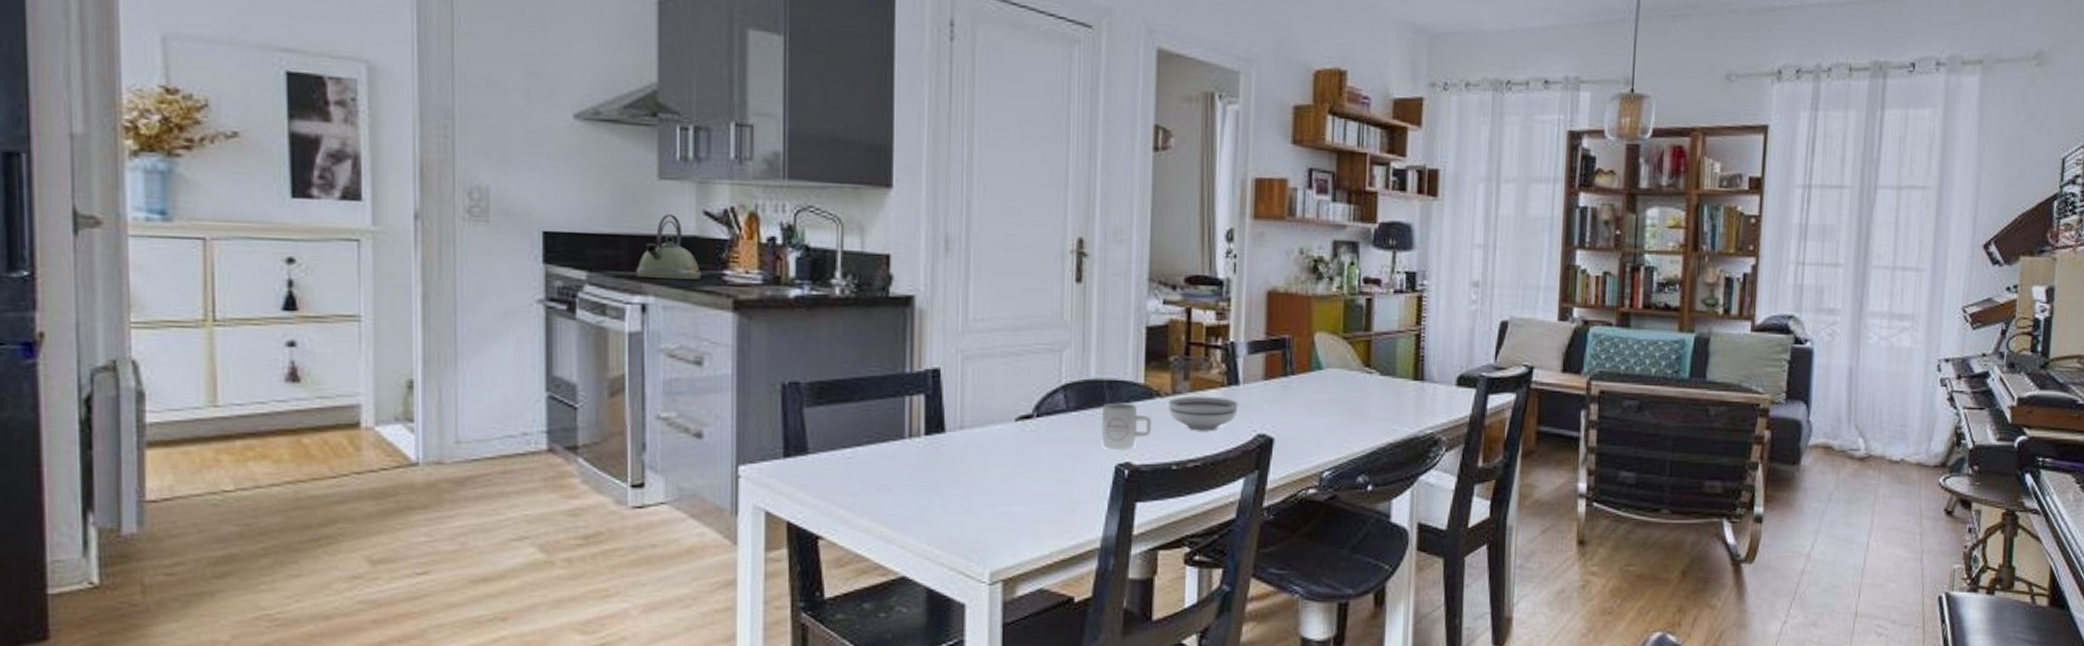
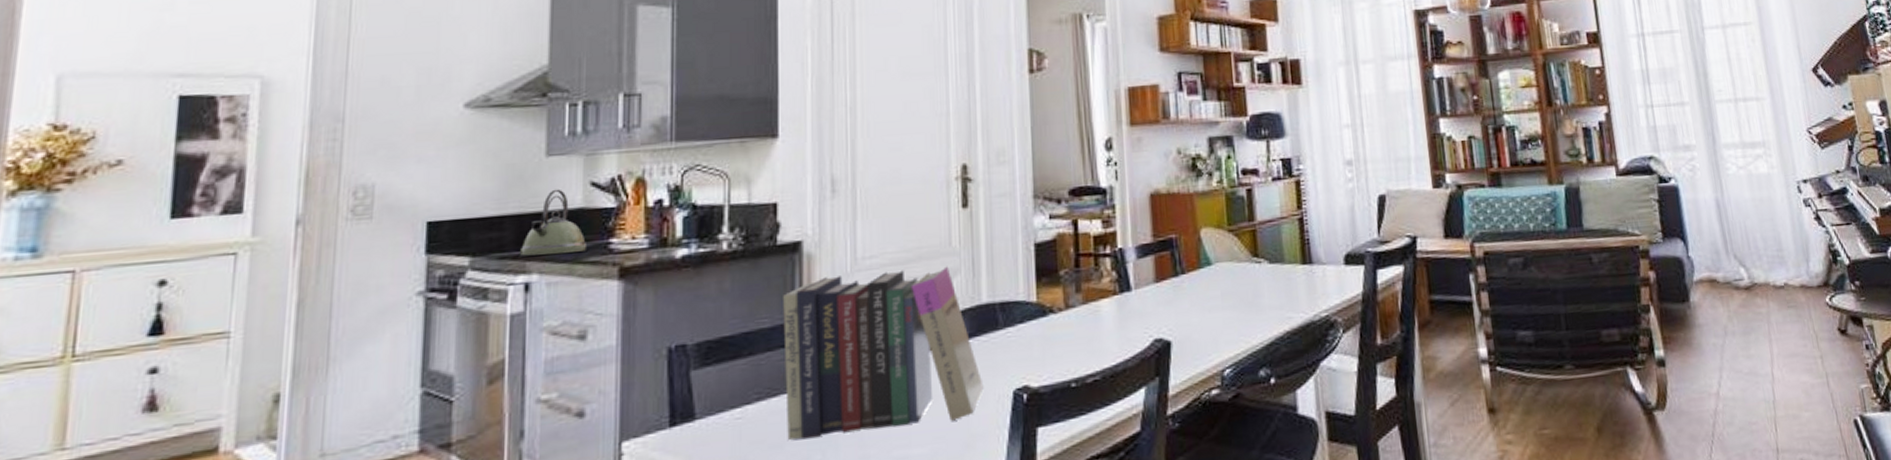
books: none [894,334,1087,486] -> present [783,266,984,440]
mug: present [1101,402,1151,451] -> none [996,323,1047,375]
bowl: present [1168,396,1239,431] -> none [1061,306,1133,344]

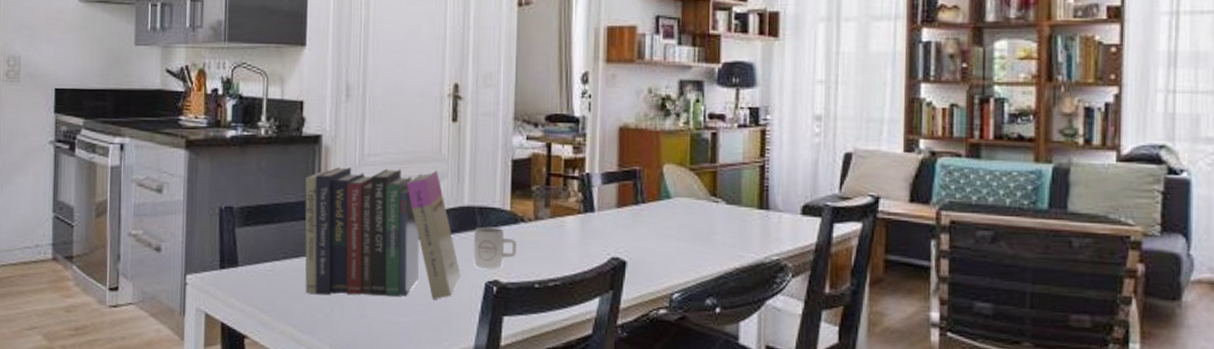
kettle: present [519,189,588,257] -> none [116,72,164,125]
mug: none [996,323,1047,375] -> present [473,226,516,270]

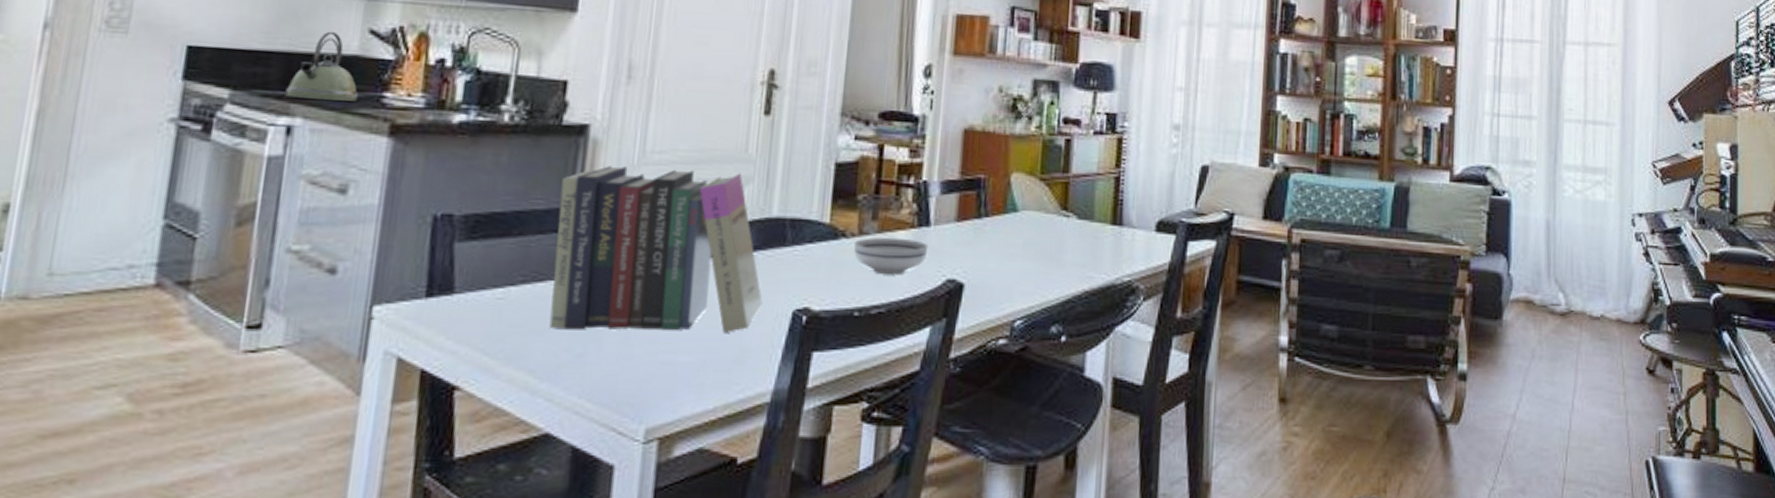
kettle: none [116,72,164,125] -> present [283,31,359,103]
mug: present [473,226,516,270] -> none [779,242,835,295]
bowl: none [531,221,594,254] -> present [853,237,929,275]

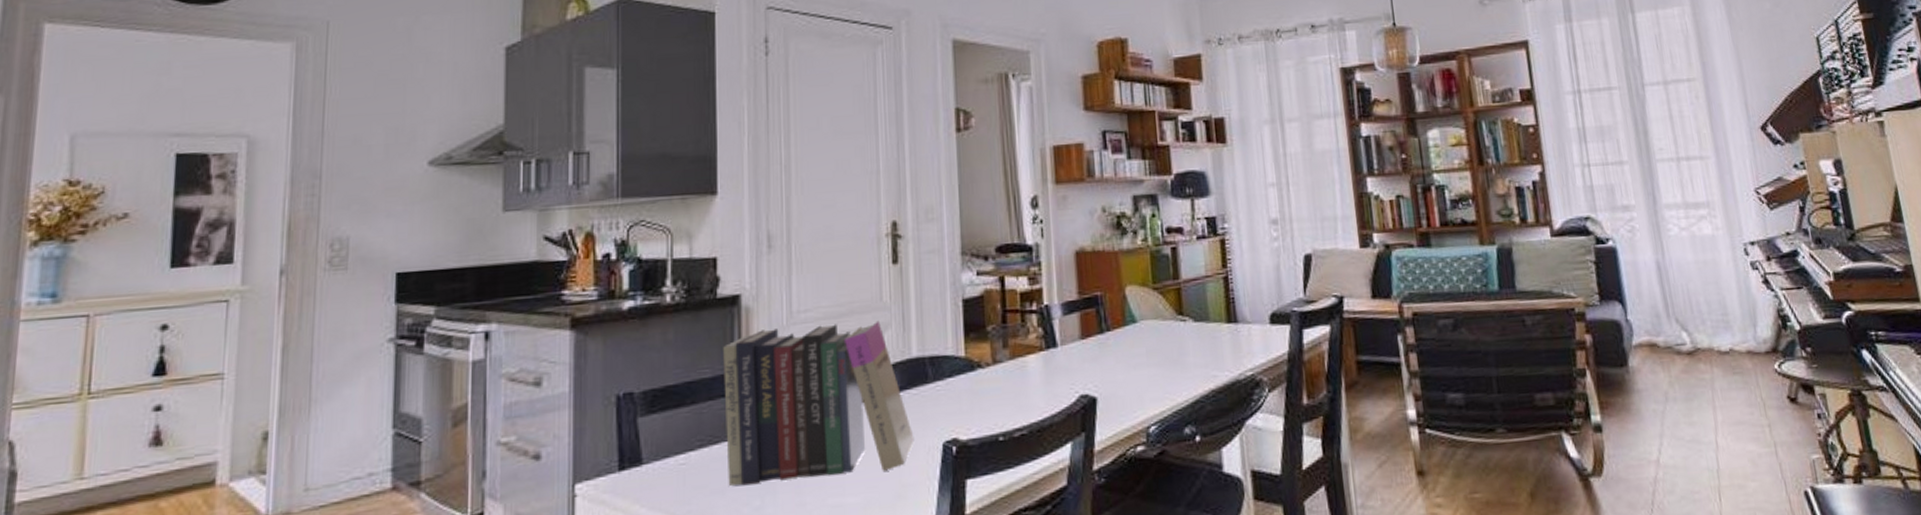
kettle: present [283,31,359,103] -> none [479,242,542,307]
bowl: present [853,237,929,275] -> none [989,361,1059,399]

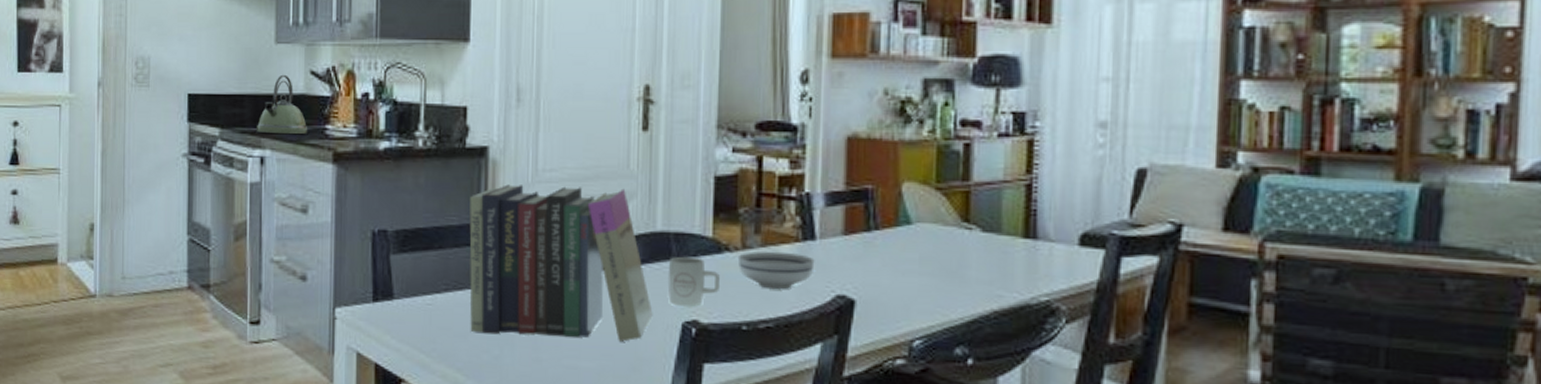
kettle: none [479,242,542,307] -> present [256,74,308,135]
mug: none [925,377,975,428] -> present [667,256,720,308]
bowl: none [989,361,1059,399] -> present [737,251,815,290]

